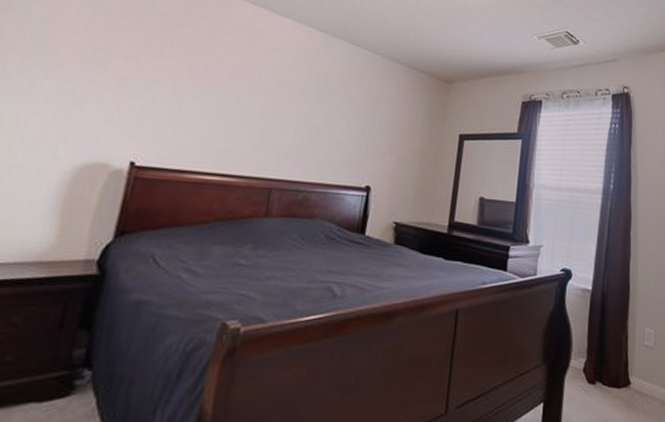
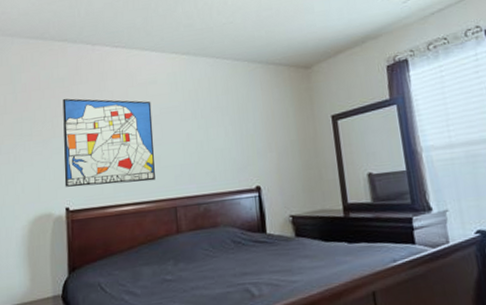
wall art: none [135,37,271,155] -> present [62,98,155,187]

